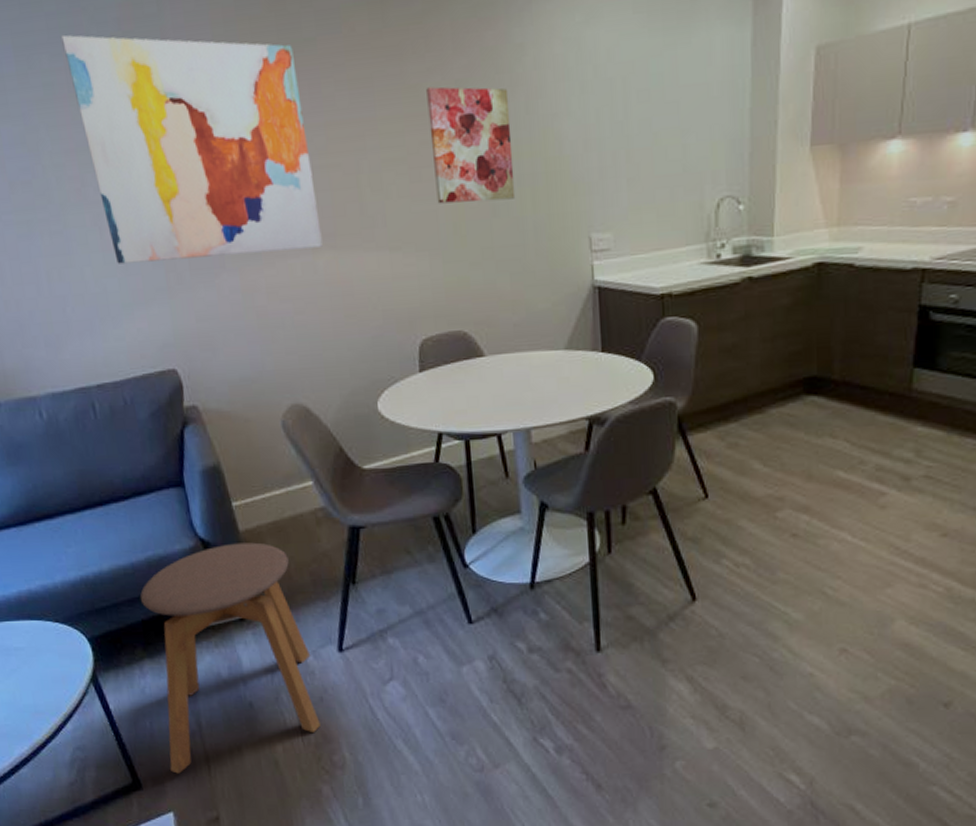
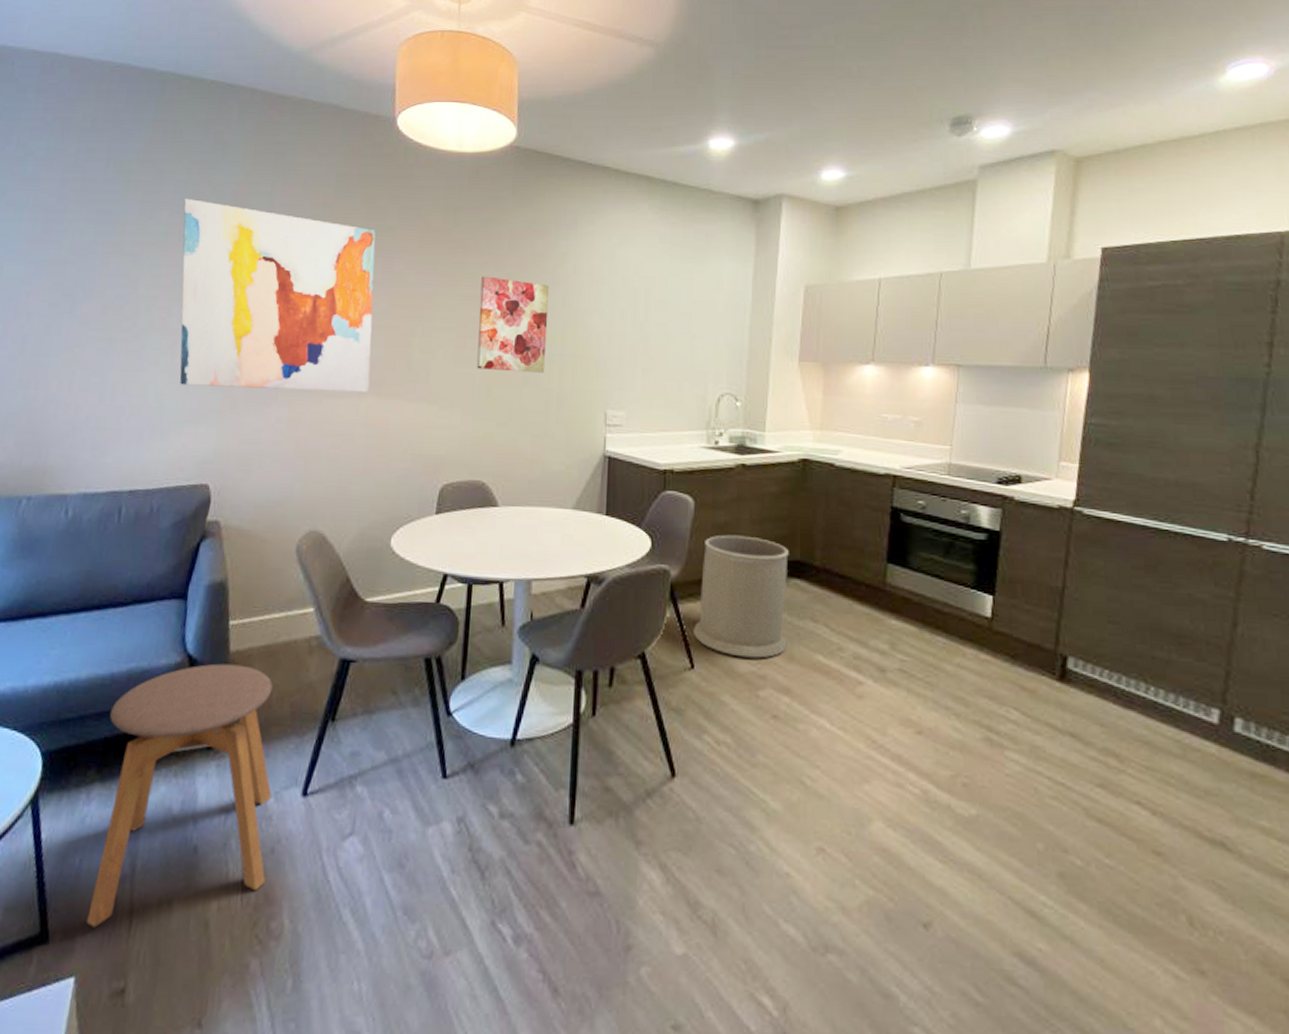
trash can: none [705,356,805,482] -> present [693,534,789,659]

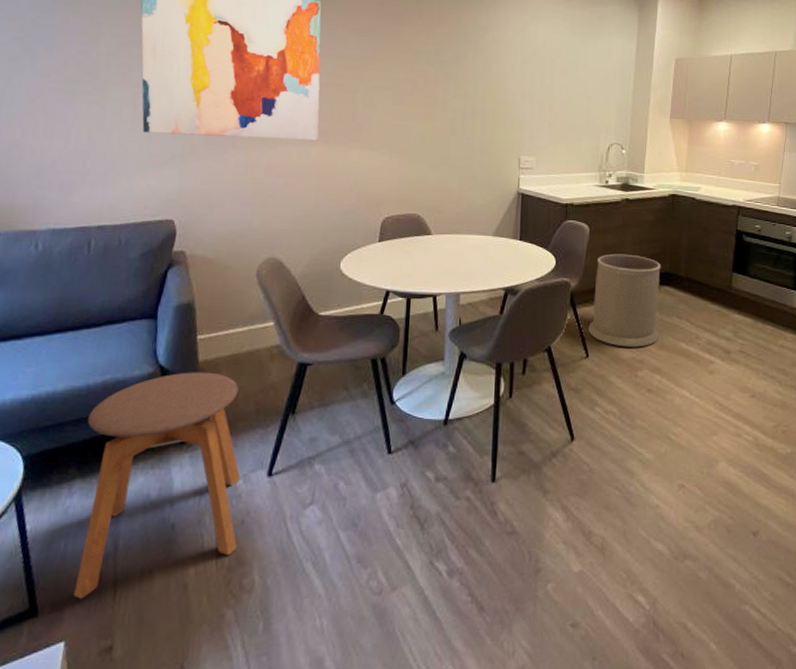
wall art: present [476,276,550,373] -> none [412,44,473,126]

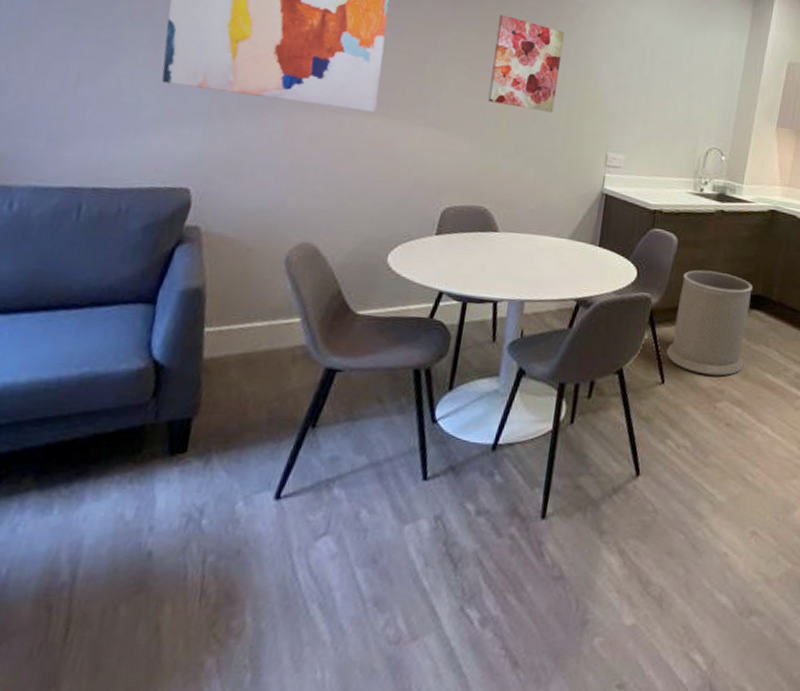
stool: present [74,372,241,599] -> none [12,370,250,638]
wall art: none [412,44,473,126] -> present [487,14,565,113]

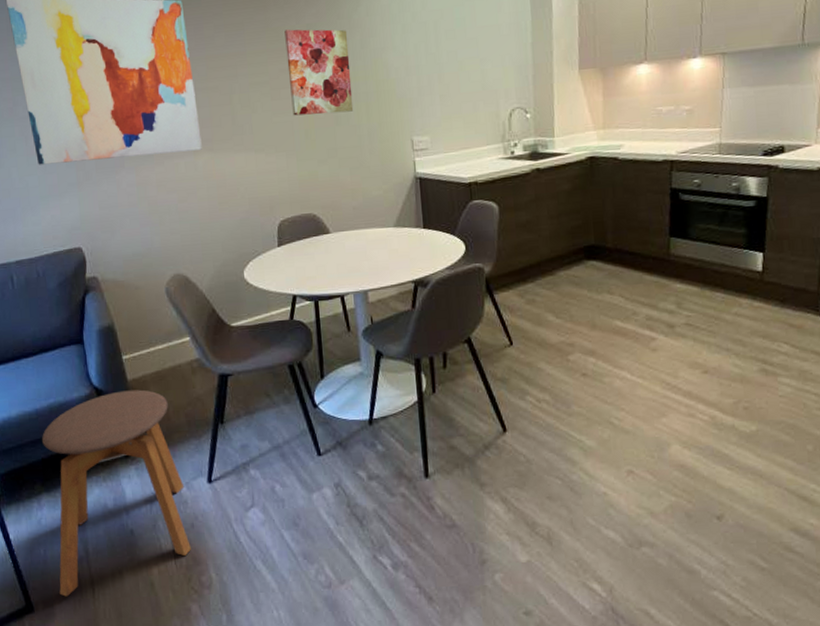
stool: none [12,370,250,638] -> present [41,389,191,597]
trash can: present [666,270,753,376] -> none [509,230,589,331]

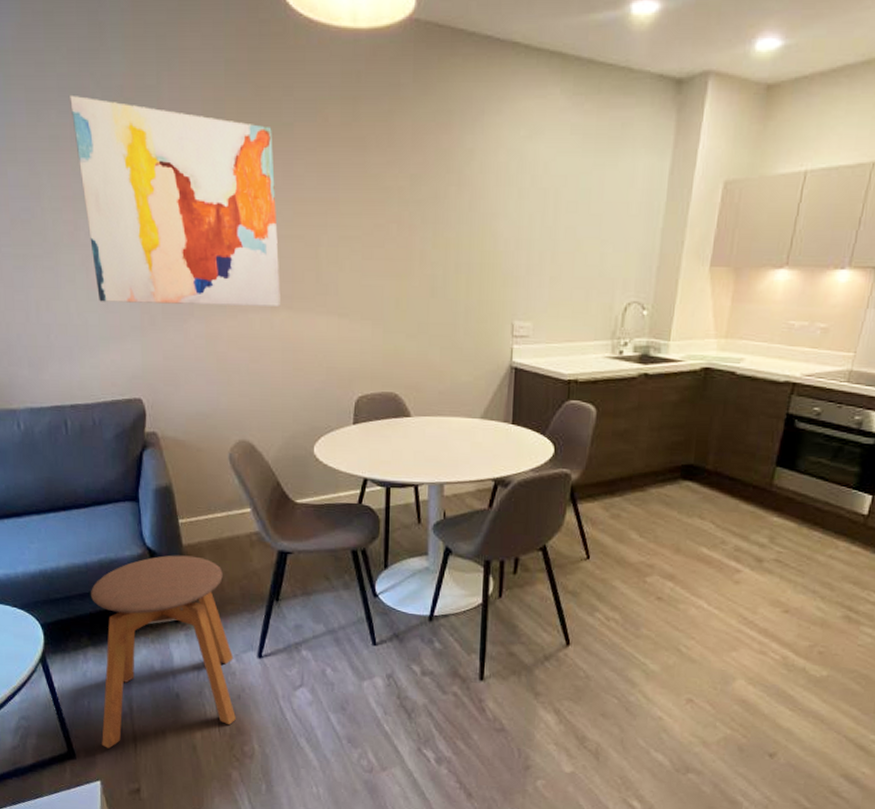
wall art: present [284,29,354,116] -> none [384,178,456,283]

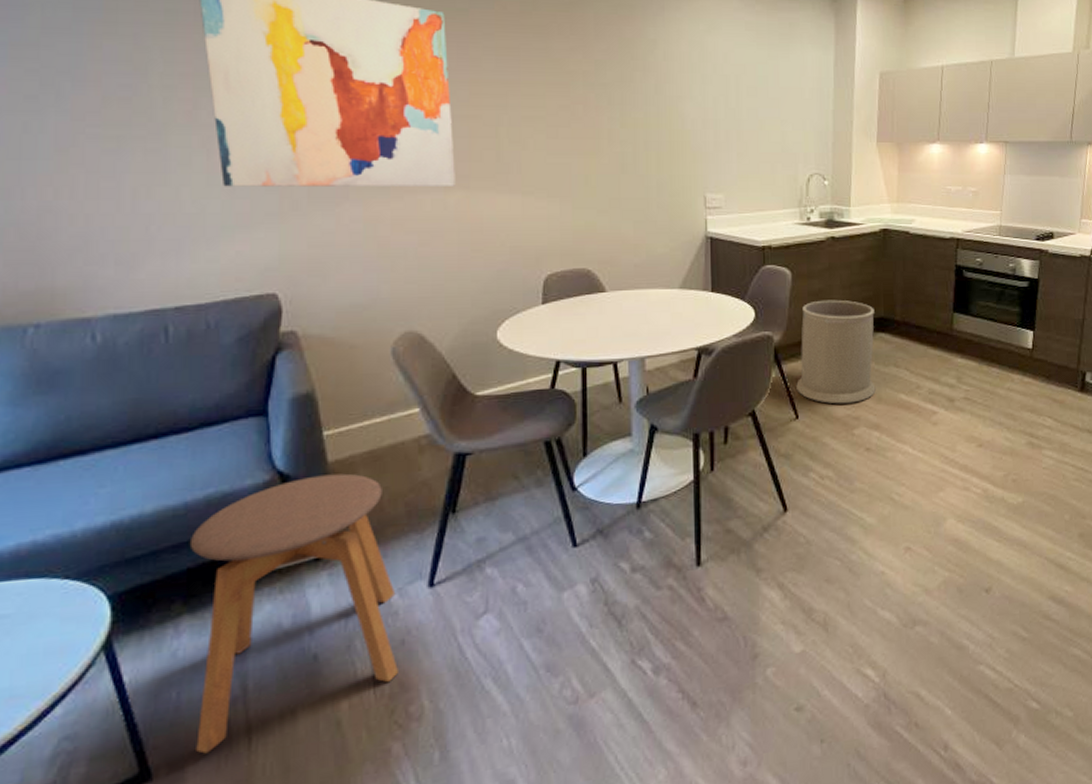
trash can: none [590,441,684,551] -> present [796,299,876,404]

